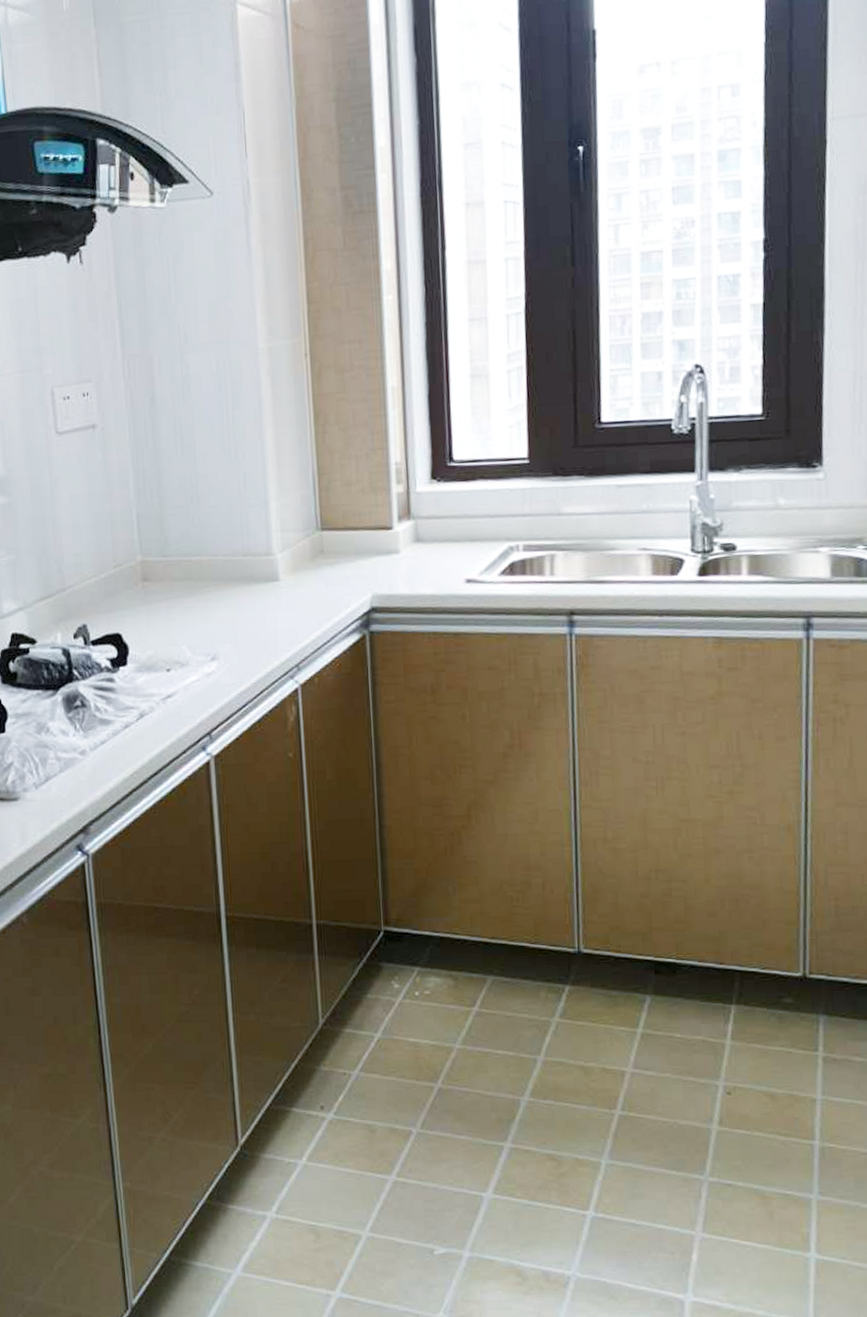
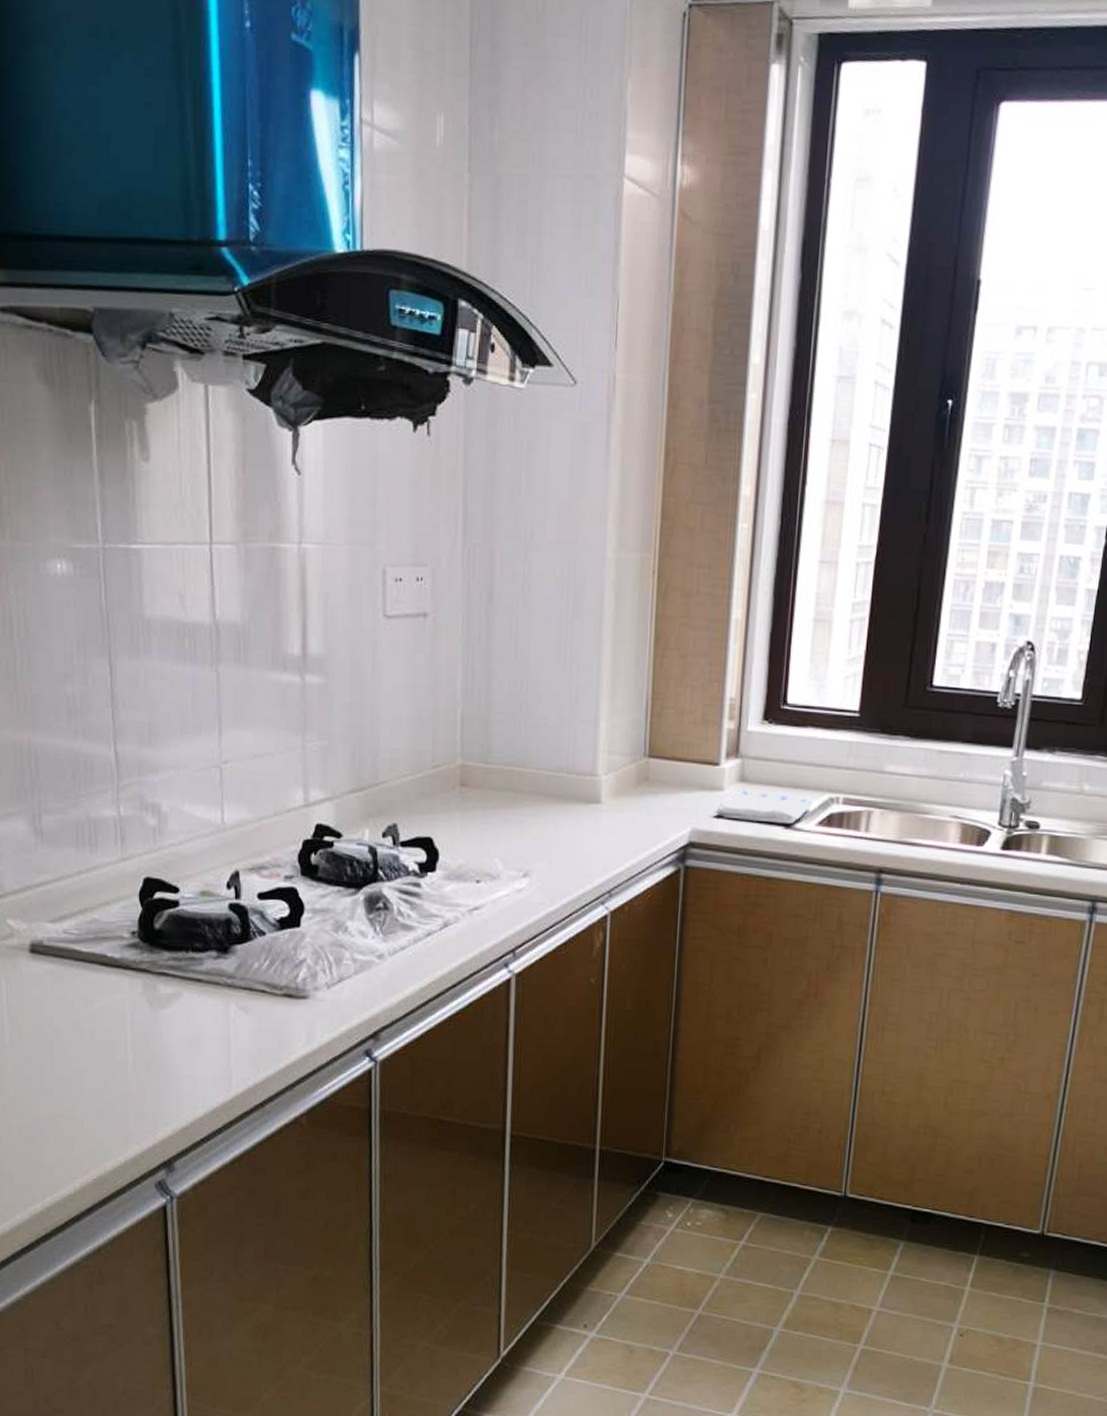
dish towel: none [393,549,492,580] -> present [714,790,812,824]

